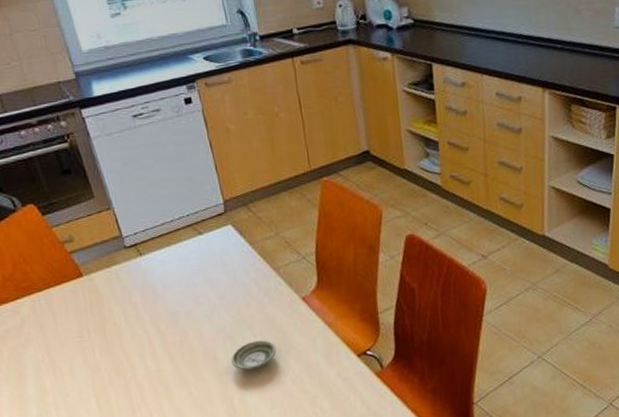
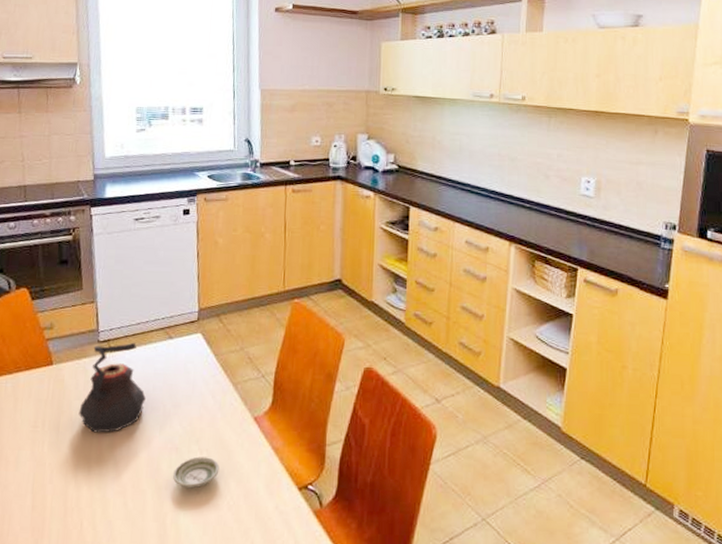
teapot: none [121,243,188,334] -> present [78,342,146,433]

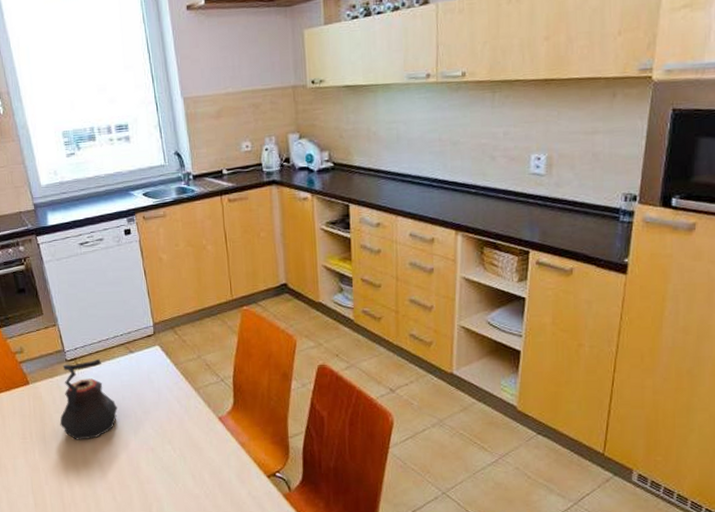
saucer: present [173,456,220,489] -> none [152,454,193,482]

